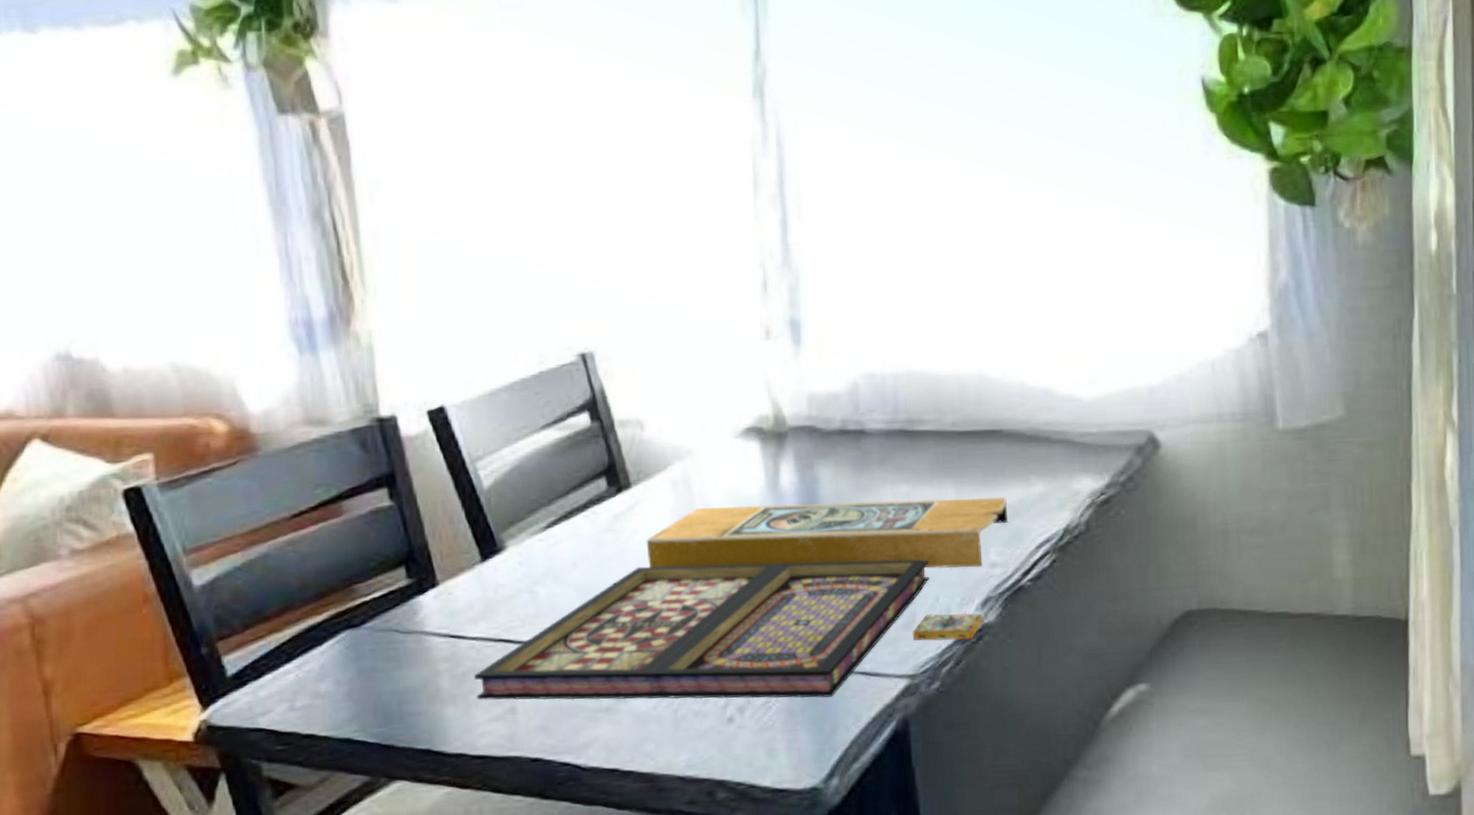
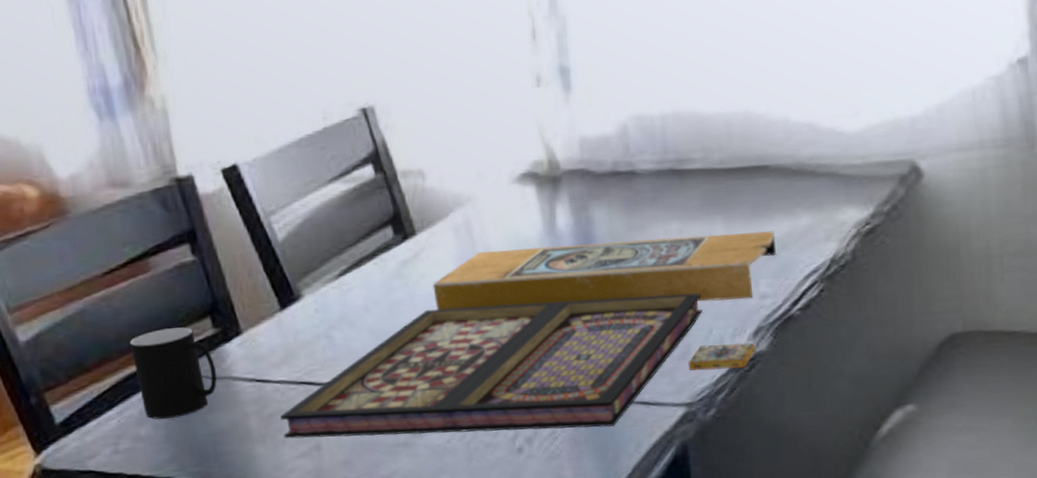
cup: none [315,576,408,675] -> present [129,327,217,419]

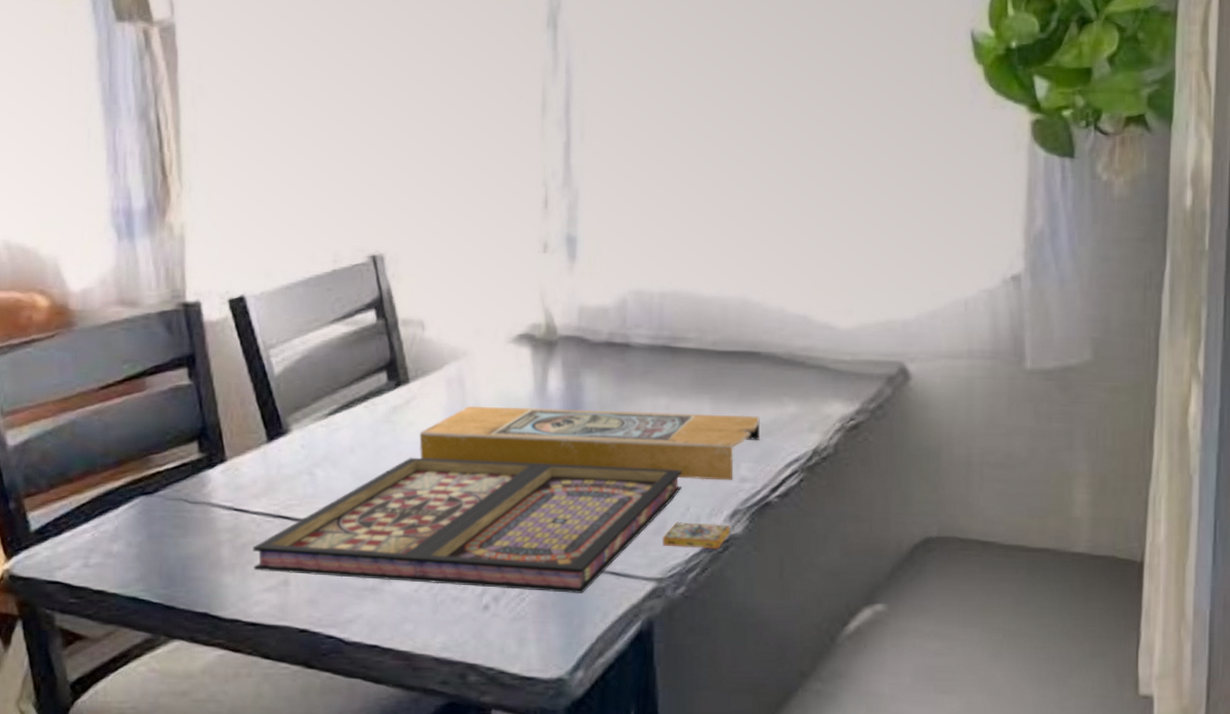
cup: present [129,327,217,419] -> none [115,448,196,537]

